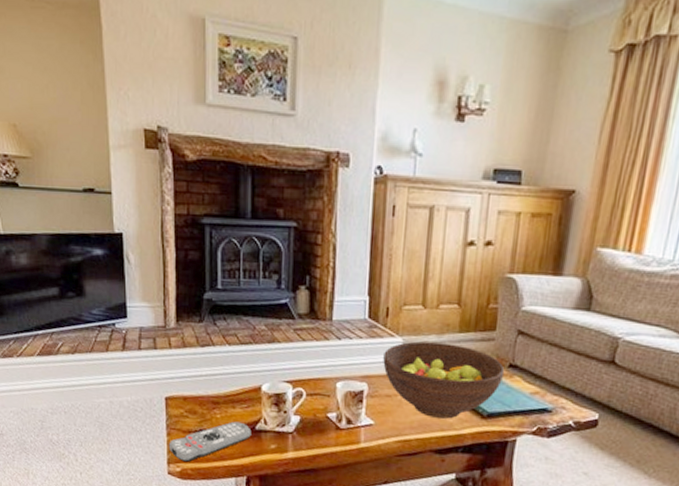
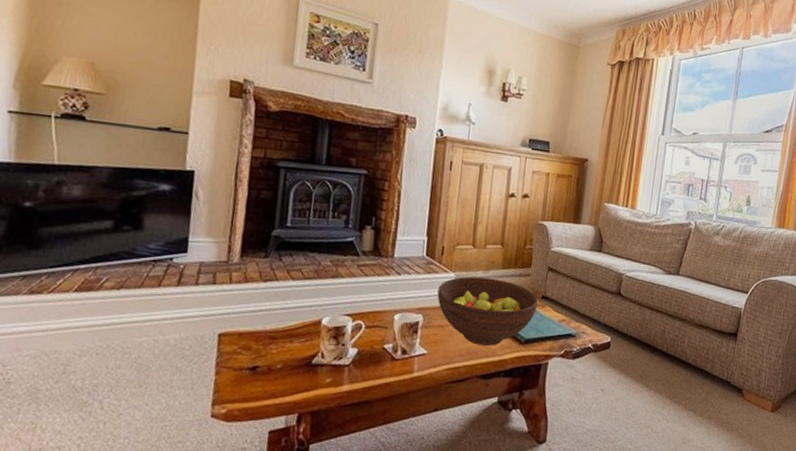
remote control: present [168,421,252,463] -> none [215,356,308,403]

